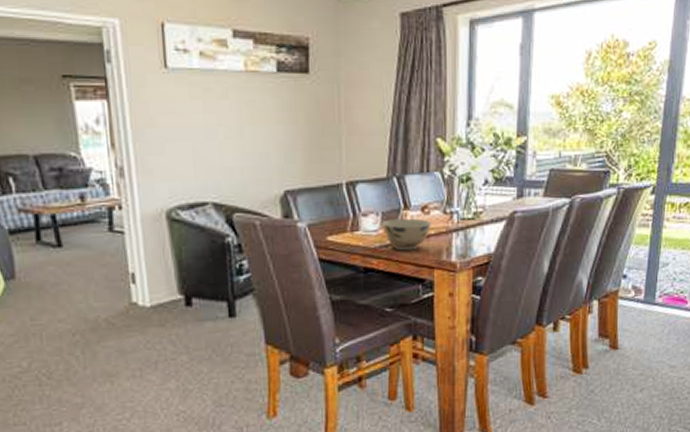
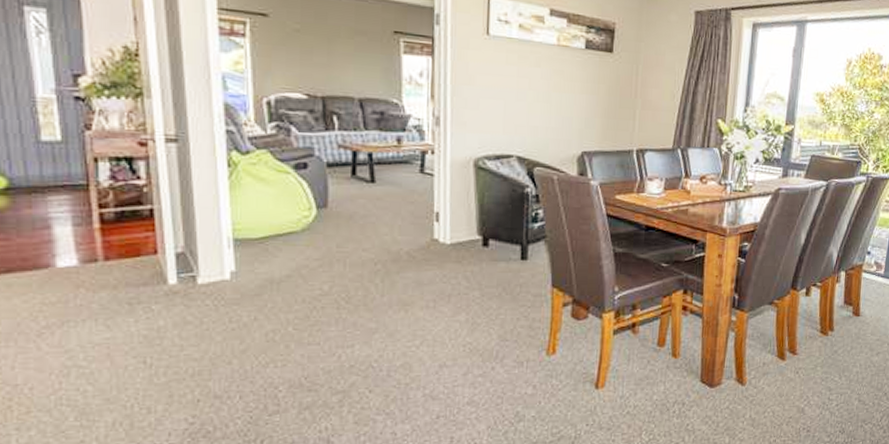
bowl: present [381,218,431,251] -> none [664,185,707,214]

